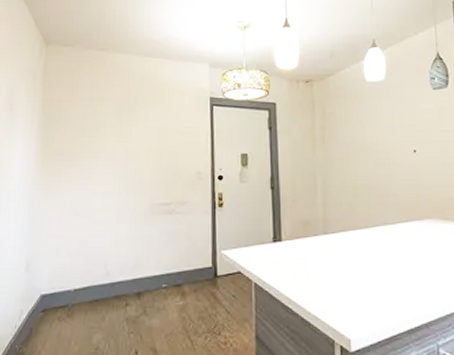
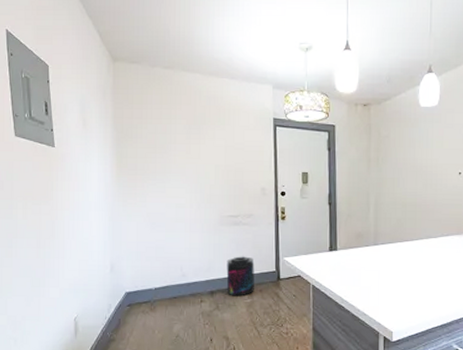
supplement container: none [156,250,189,298] -> present [226,256,255,297]

